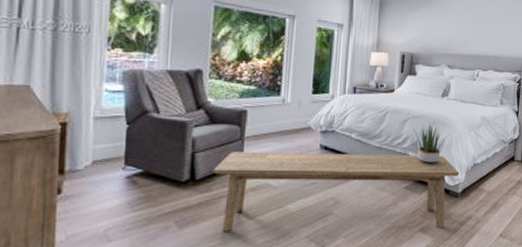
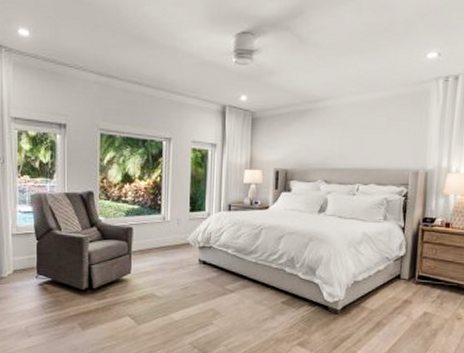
bench: present [213,152,460,233] -> none [106,265,339,344]
potted plant: present [412,123,451,164] -> none [288,239,329,280]

